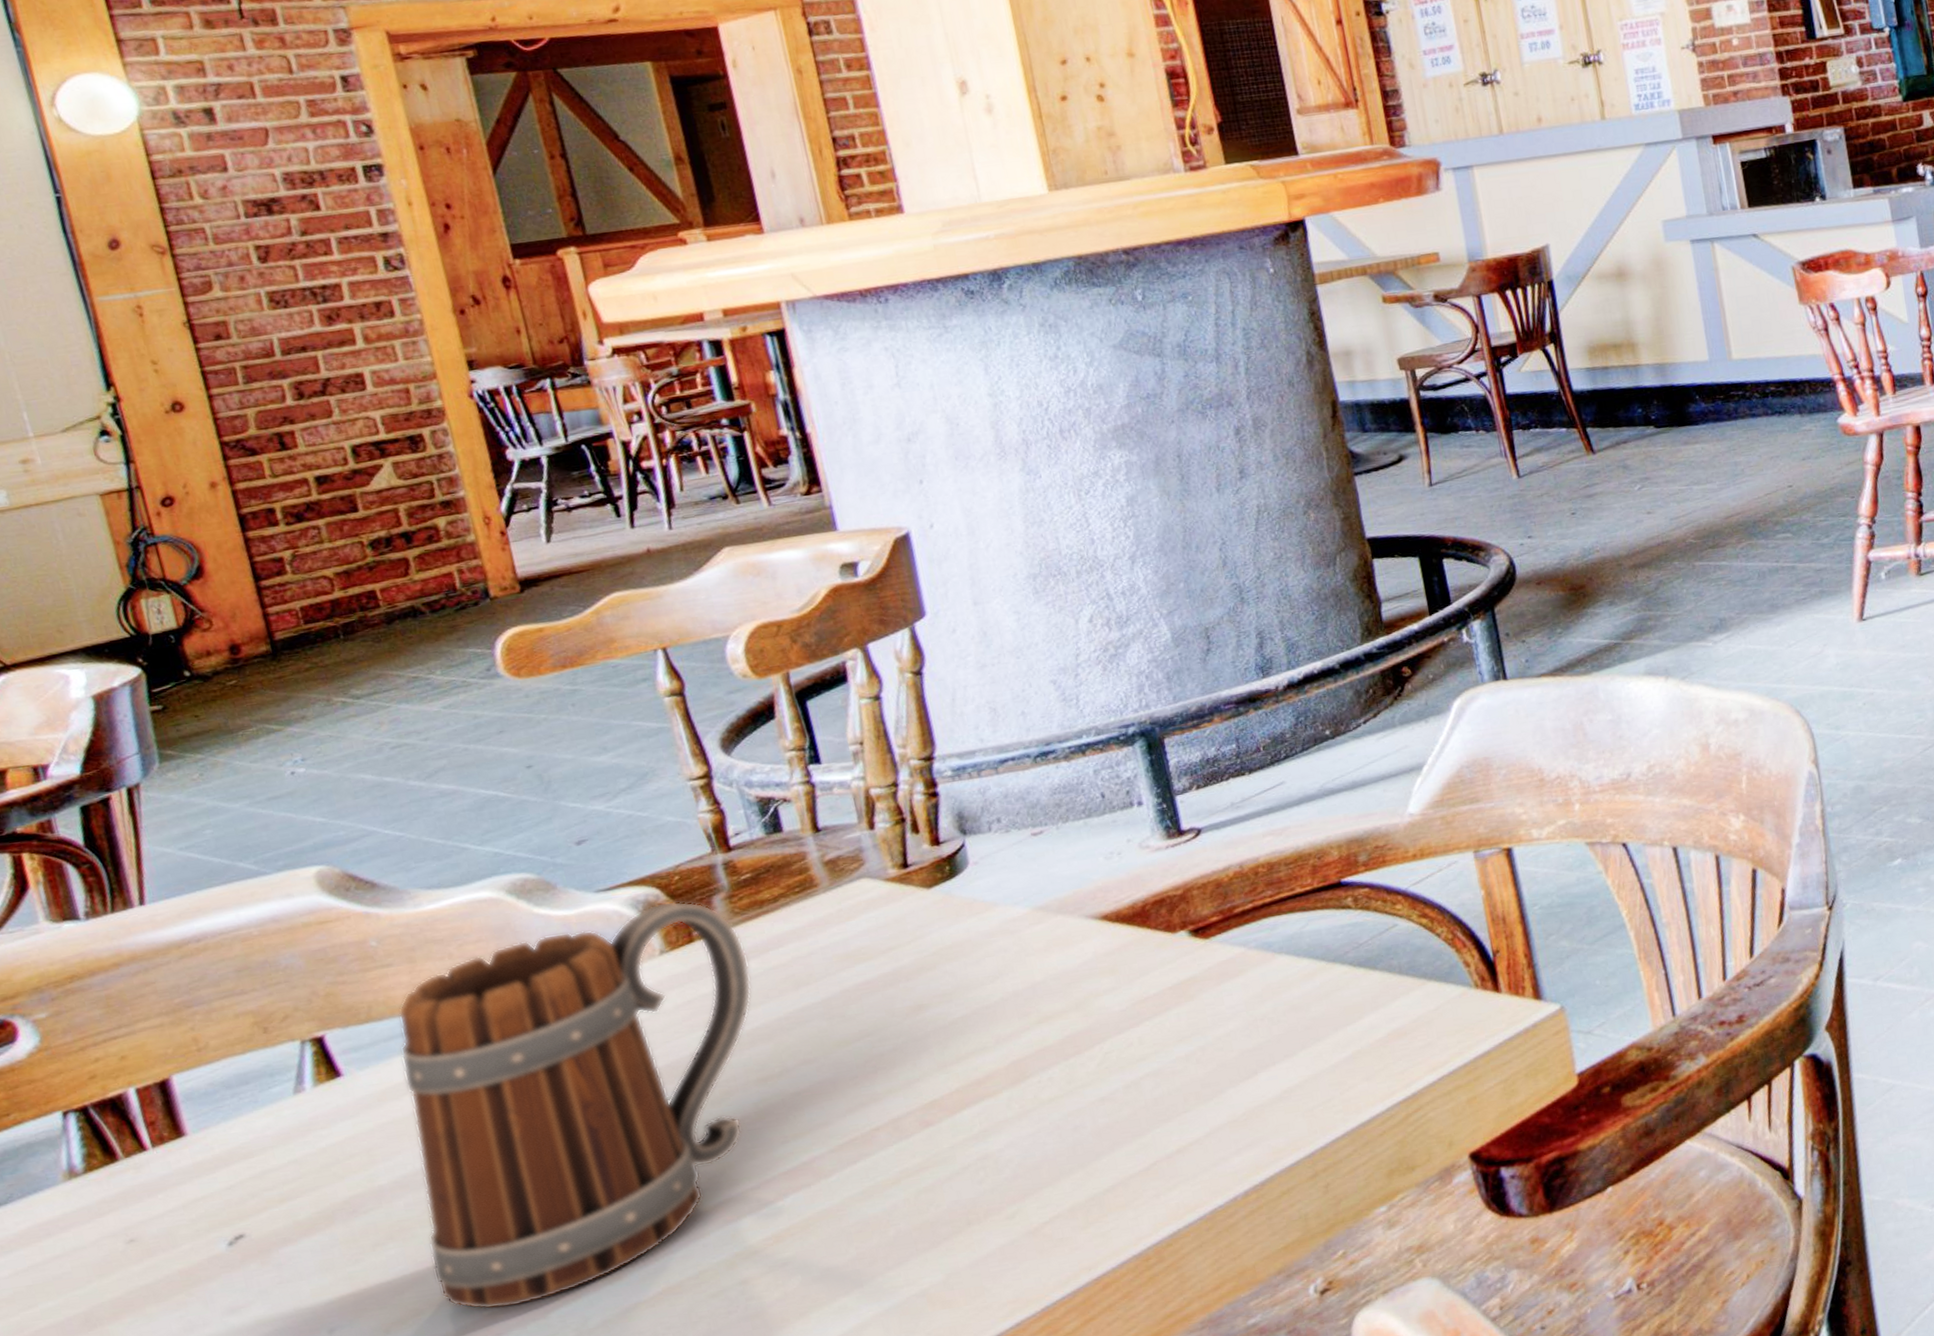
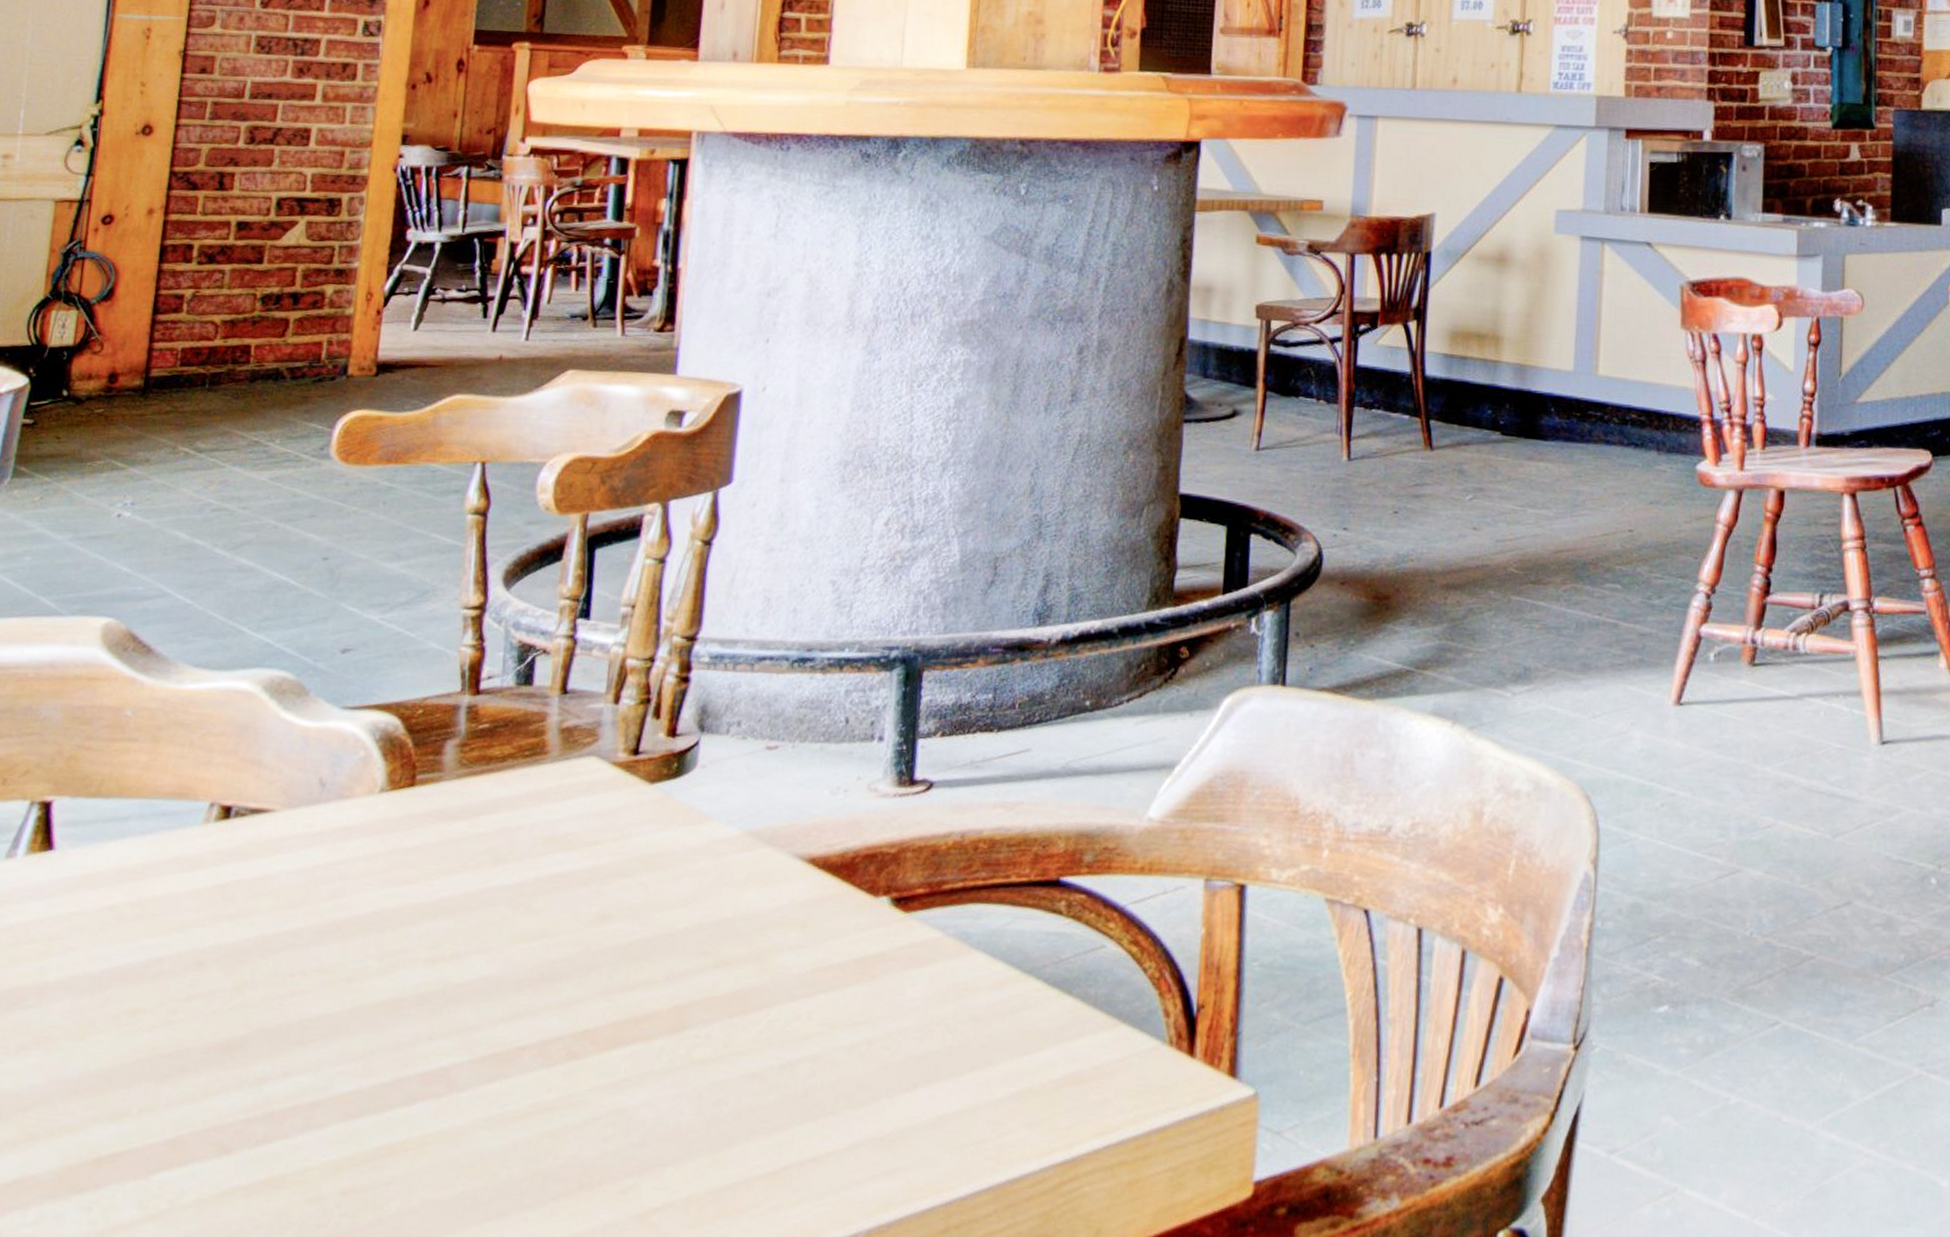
beer mug: present [398,901,752,1310] -> none [60,734,459,1158]

